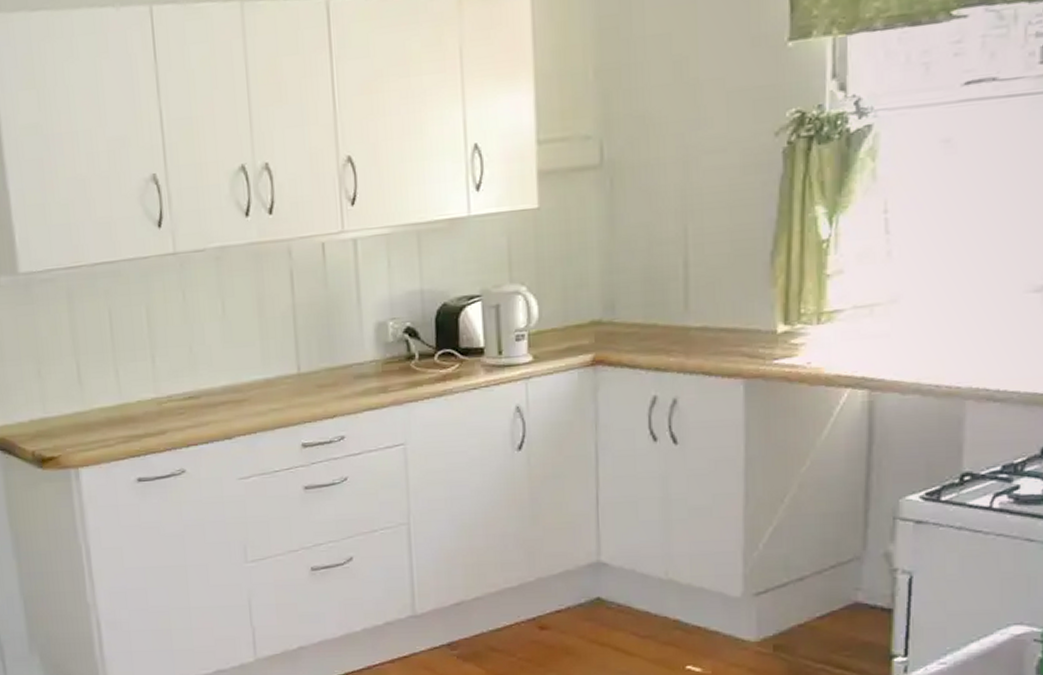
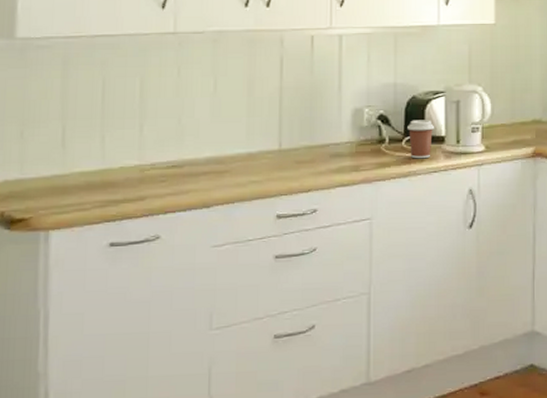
coffee cup: none [439,329,472,376] -> present [407,120,435,159]

